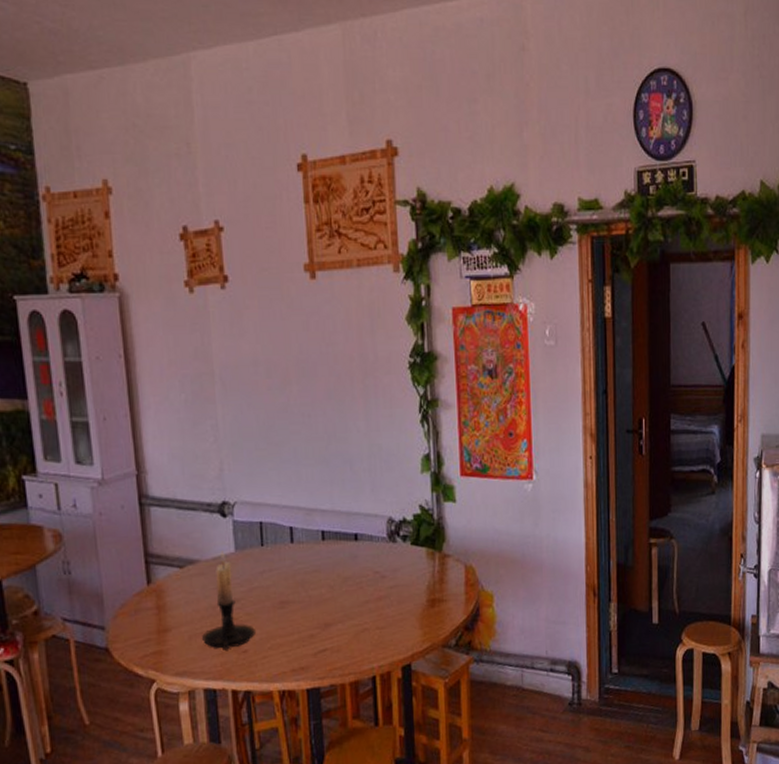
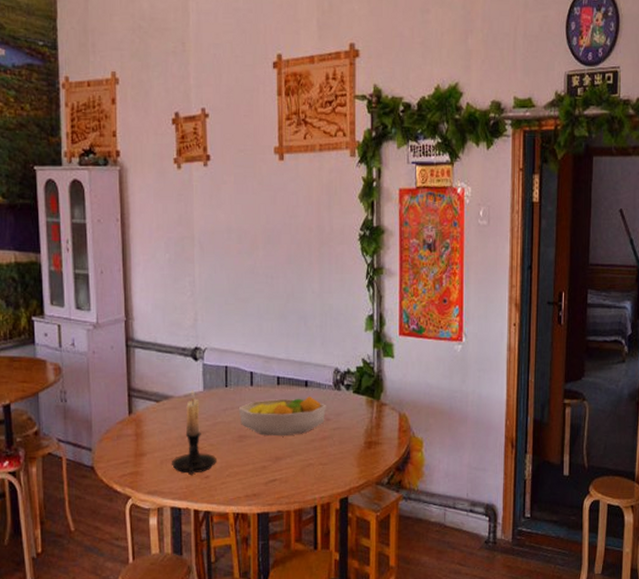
fruit bowl: none [277,550,381,600] -> present [238,395,326,437]

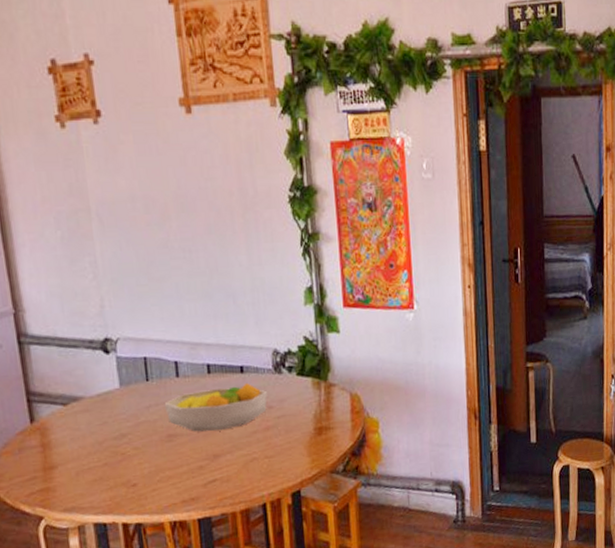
candle holder: present [172,389,216,475] -> none [89,387,144,485]

